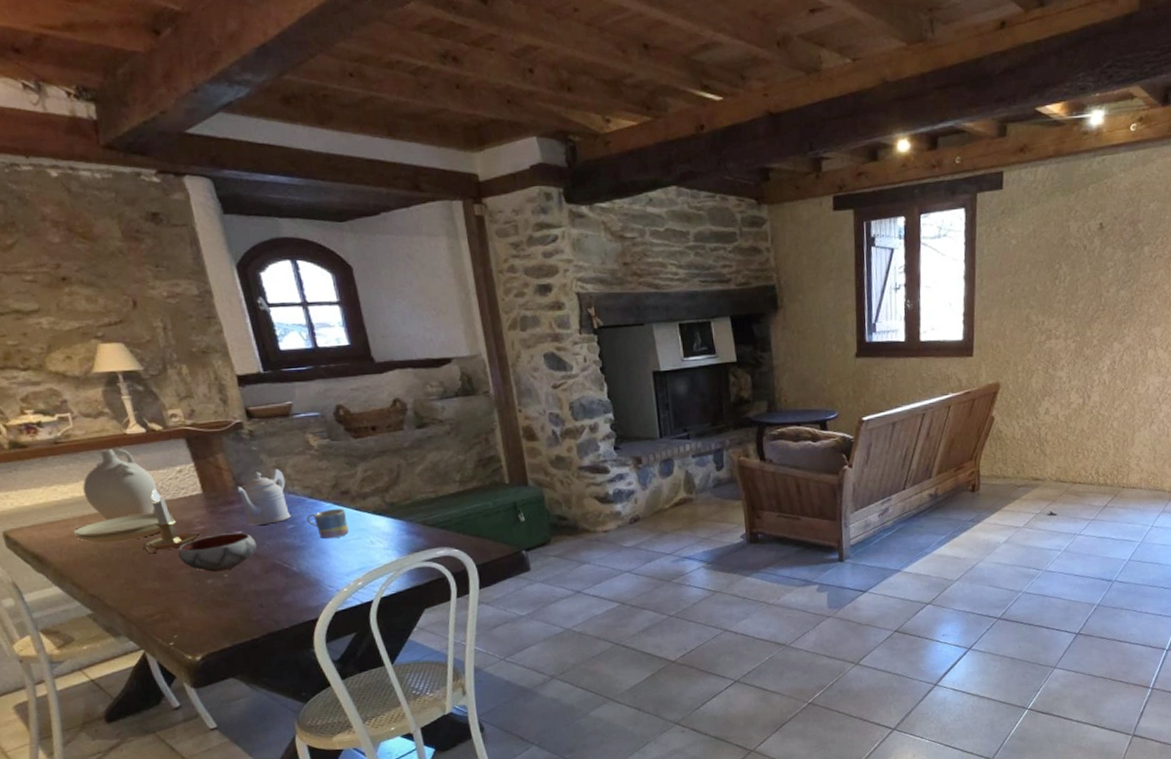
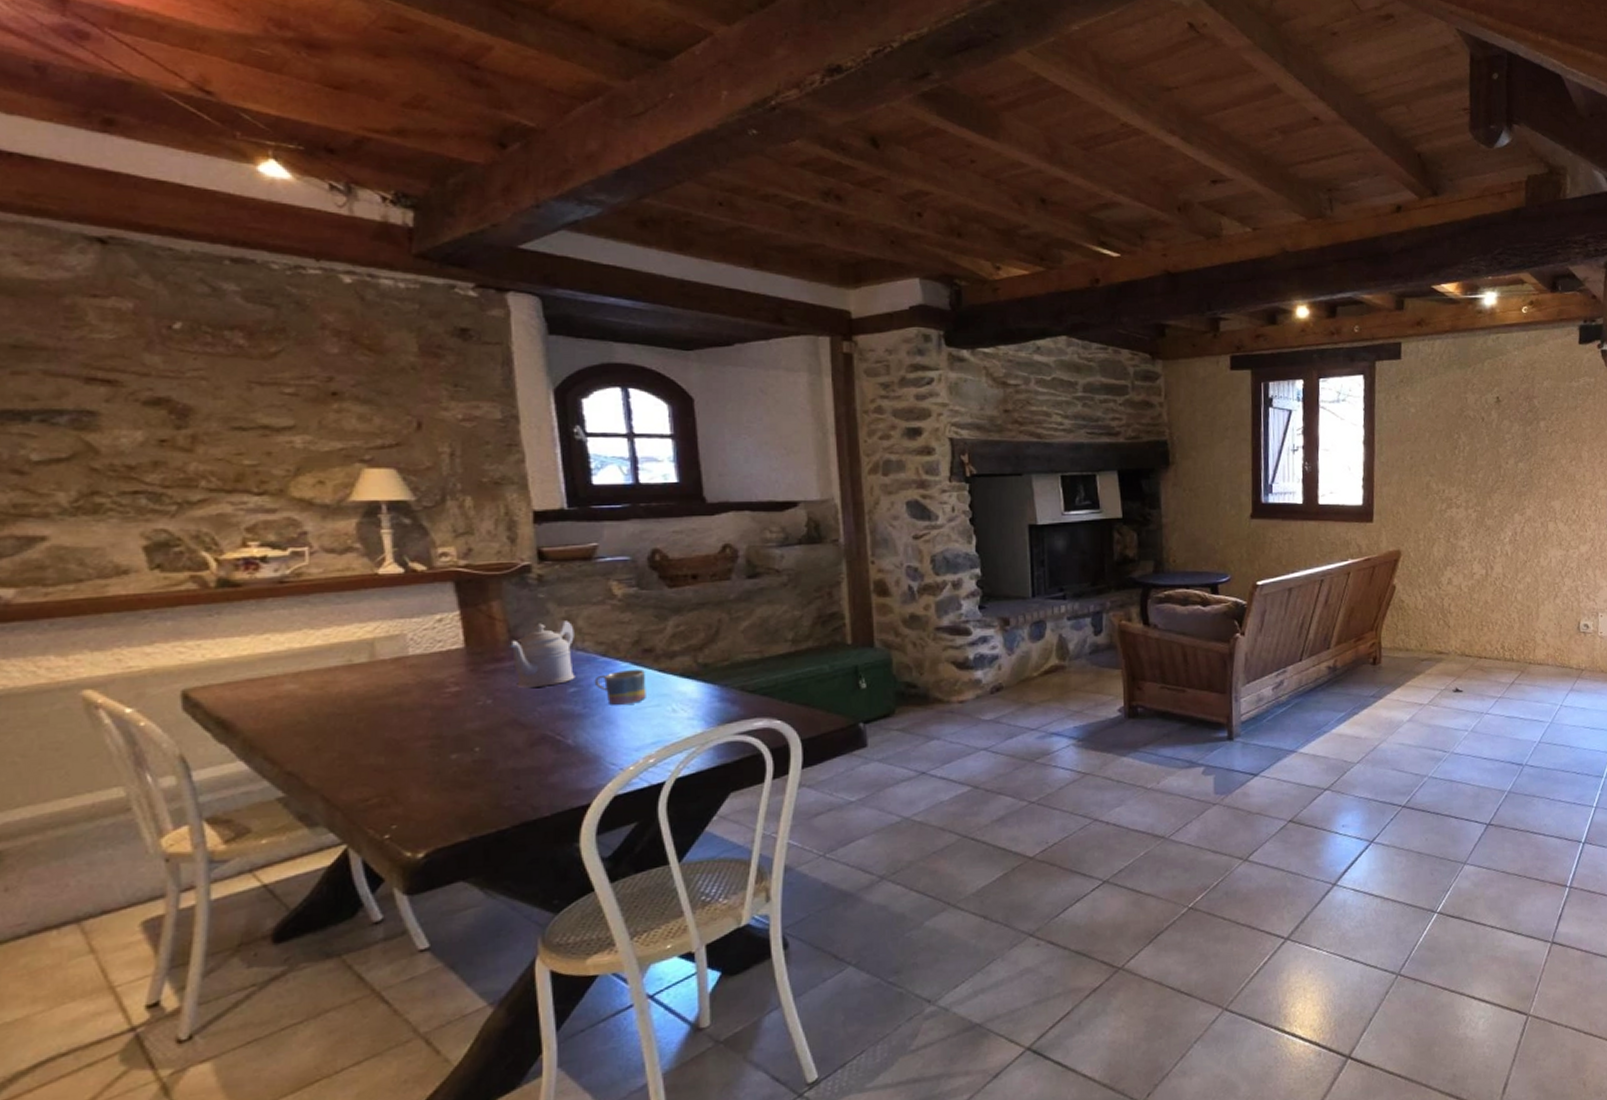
plate: present [74,512,175,544] -> none [281,669,421,707]
ceramic jug: present [82,448,158,521] -> none [305,590,406,679]
candlestick: present [142,490,199,554] -> none [371,642,449,721]
bowl: present [178,532,257,572] -> none [418,696,525,745]

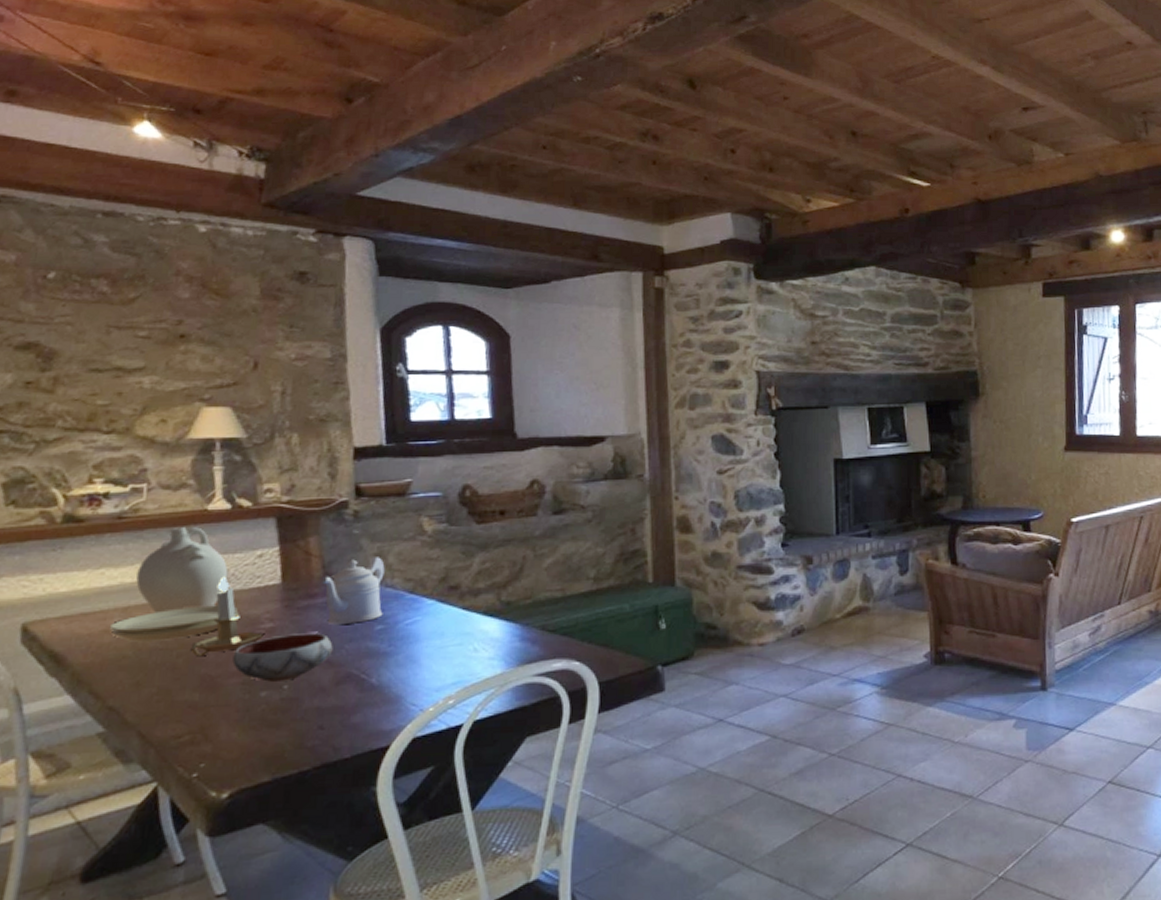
plate: none [281,669,421,707] -> present [110,605,239,642]
ceramic jug: none [305,590,406,679] -> present [136,526,229,614]
candlestick: none [371,642,449,721] -> present [190,578,263,657]
bowl: none [418,696,525,745] -> present [232,633,333,682]
mug: present [594,670,646,706] -> none [400,607,451,645]

